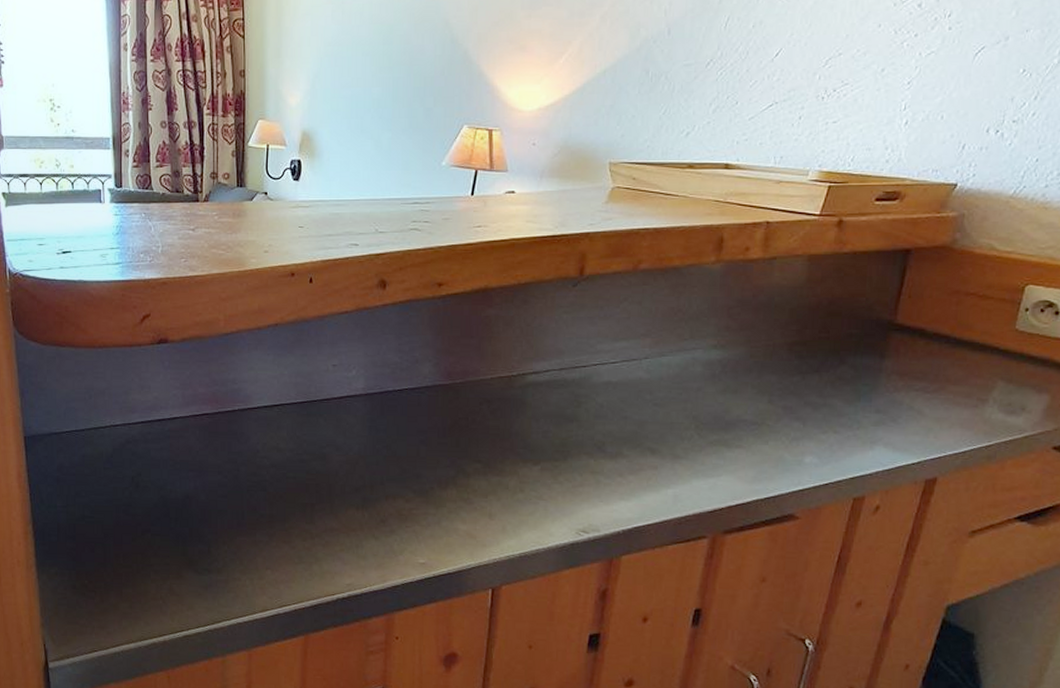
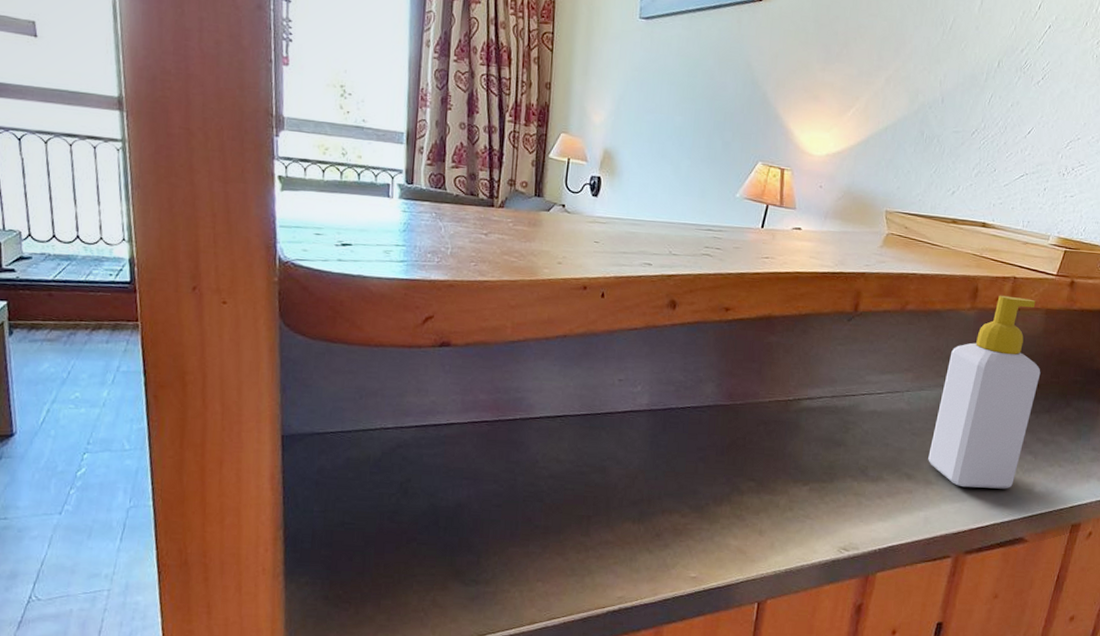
soap bottle: none [674,243,806,461] -> present [928,295,1041,489]

